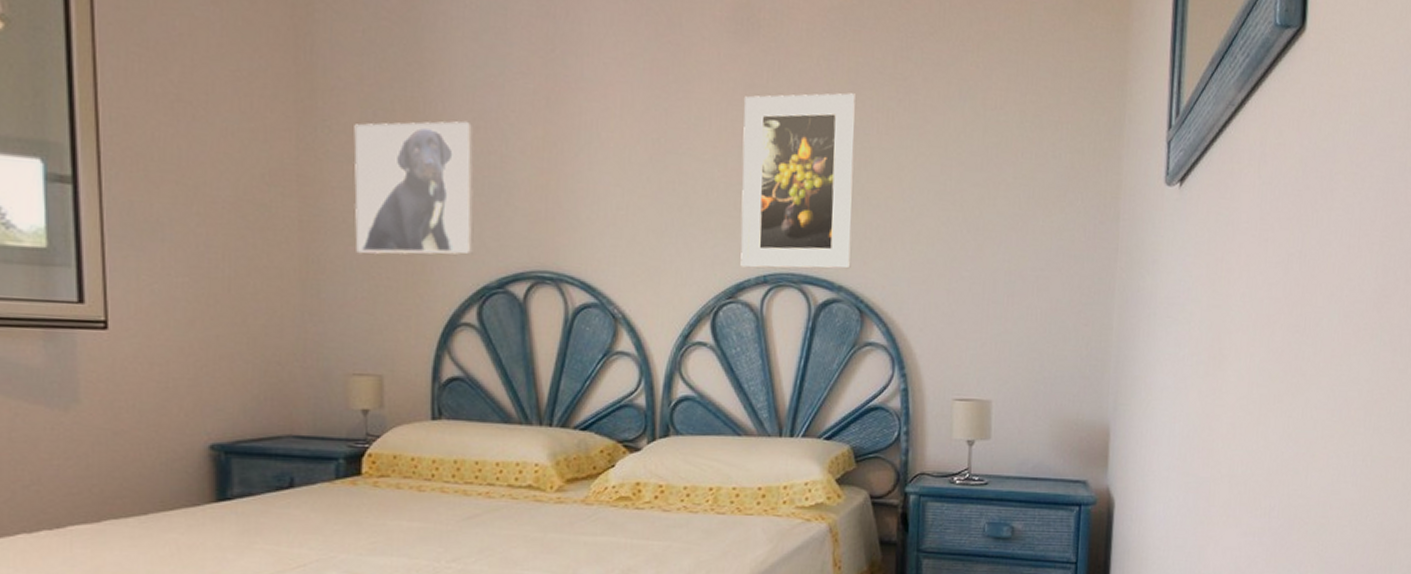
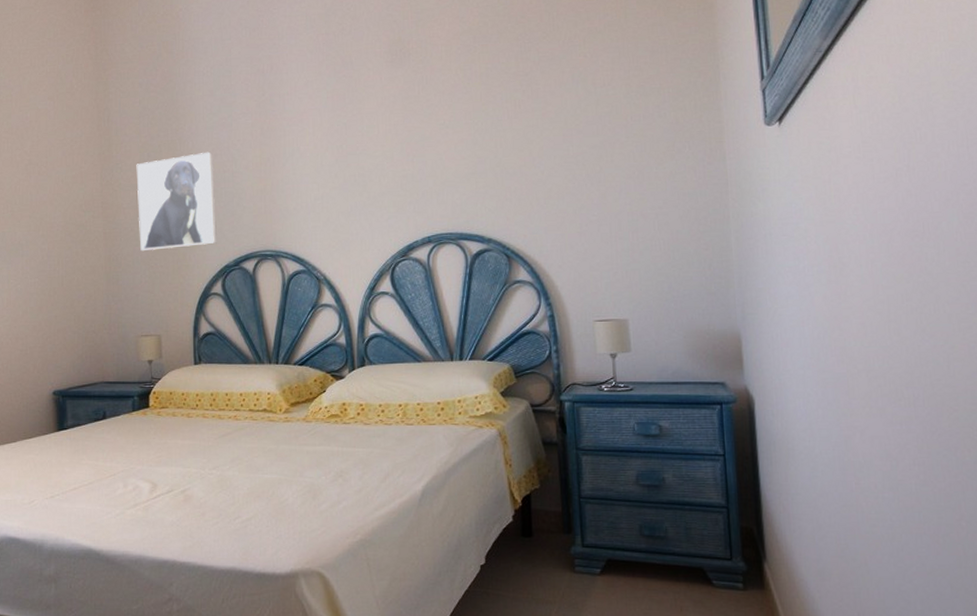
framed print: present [740,93,857,270] -> none [403,91,497,232]

